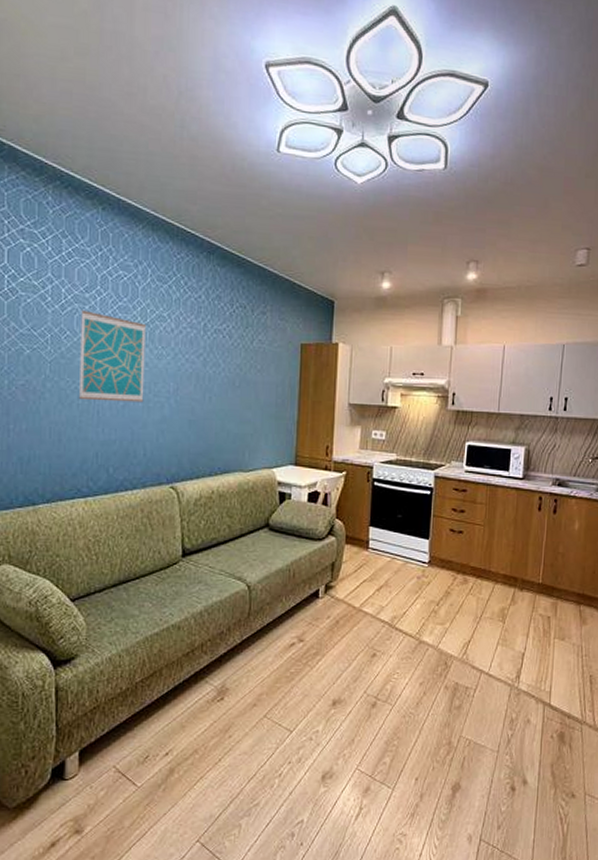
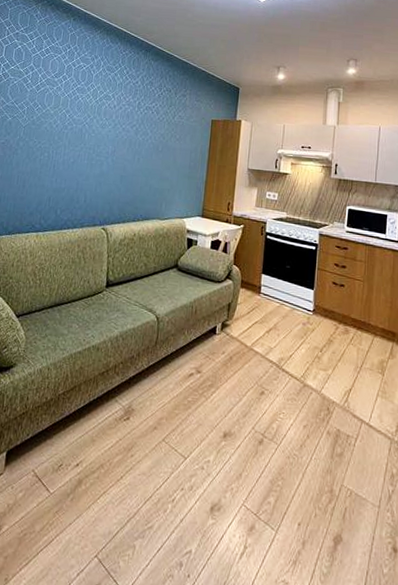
wall art: present [78,310,146,403] -> none [41,90,96,160]

